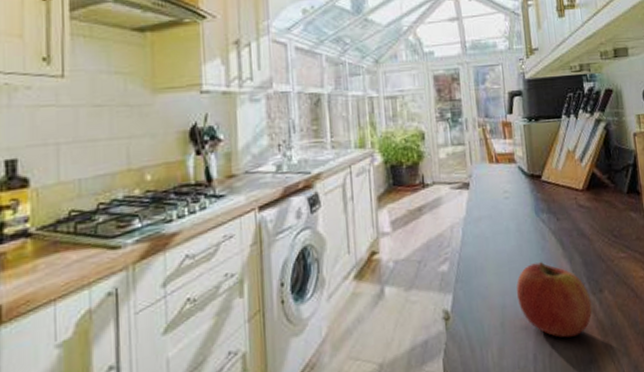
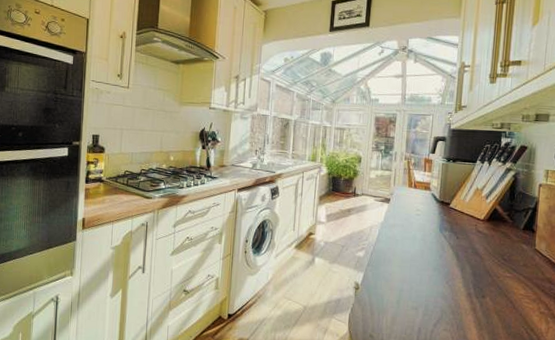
fruit: present [516,262,592,338] -> none [413,265,474,324]

